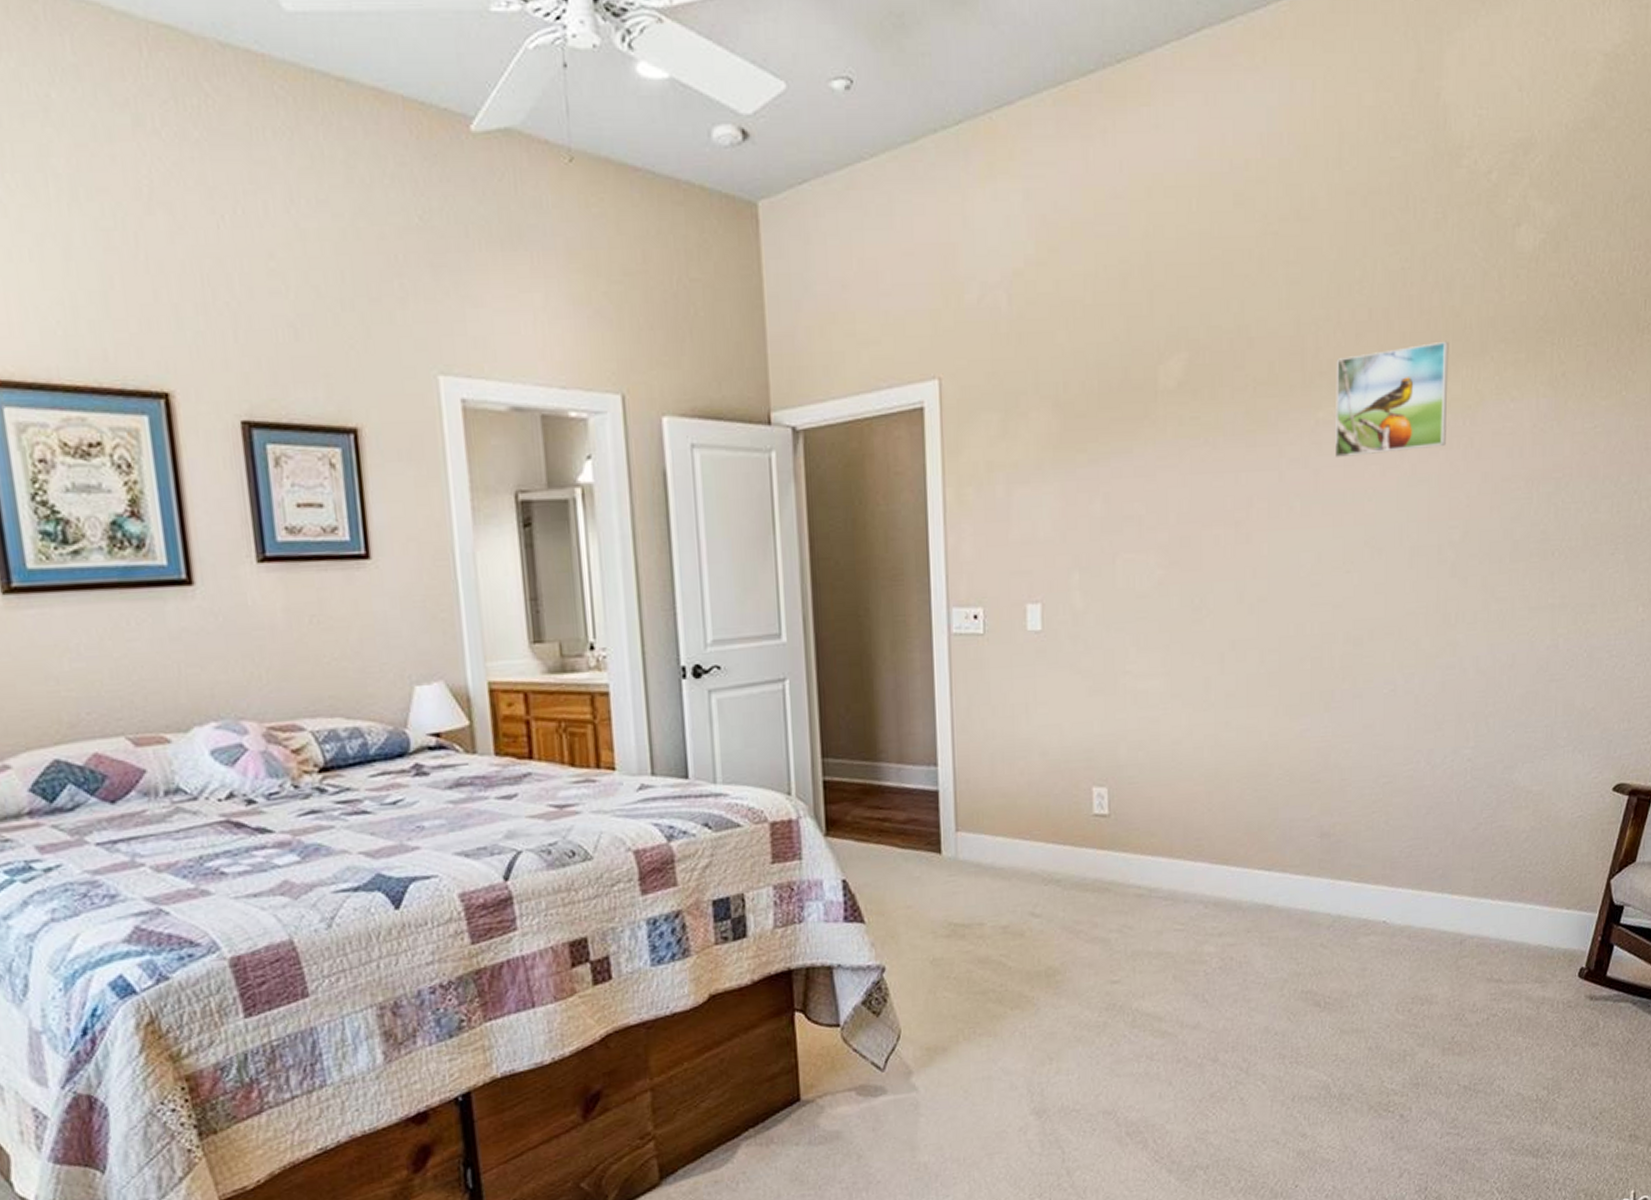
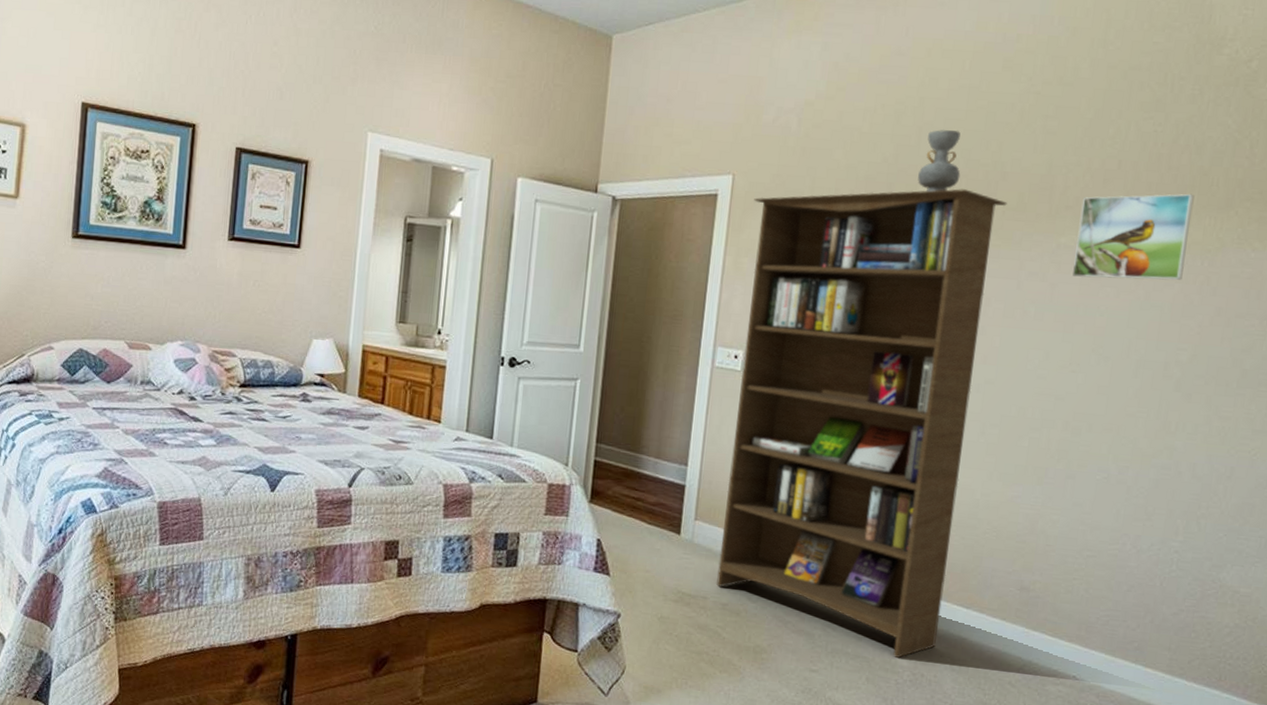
bookcase: none [969,365,1258,945] -> present [716,188,1008,658]
decorative vase: none [1156,290,1203,373] -> present [917,129,961,192]

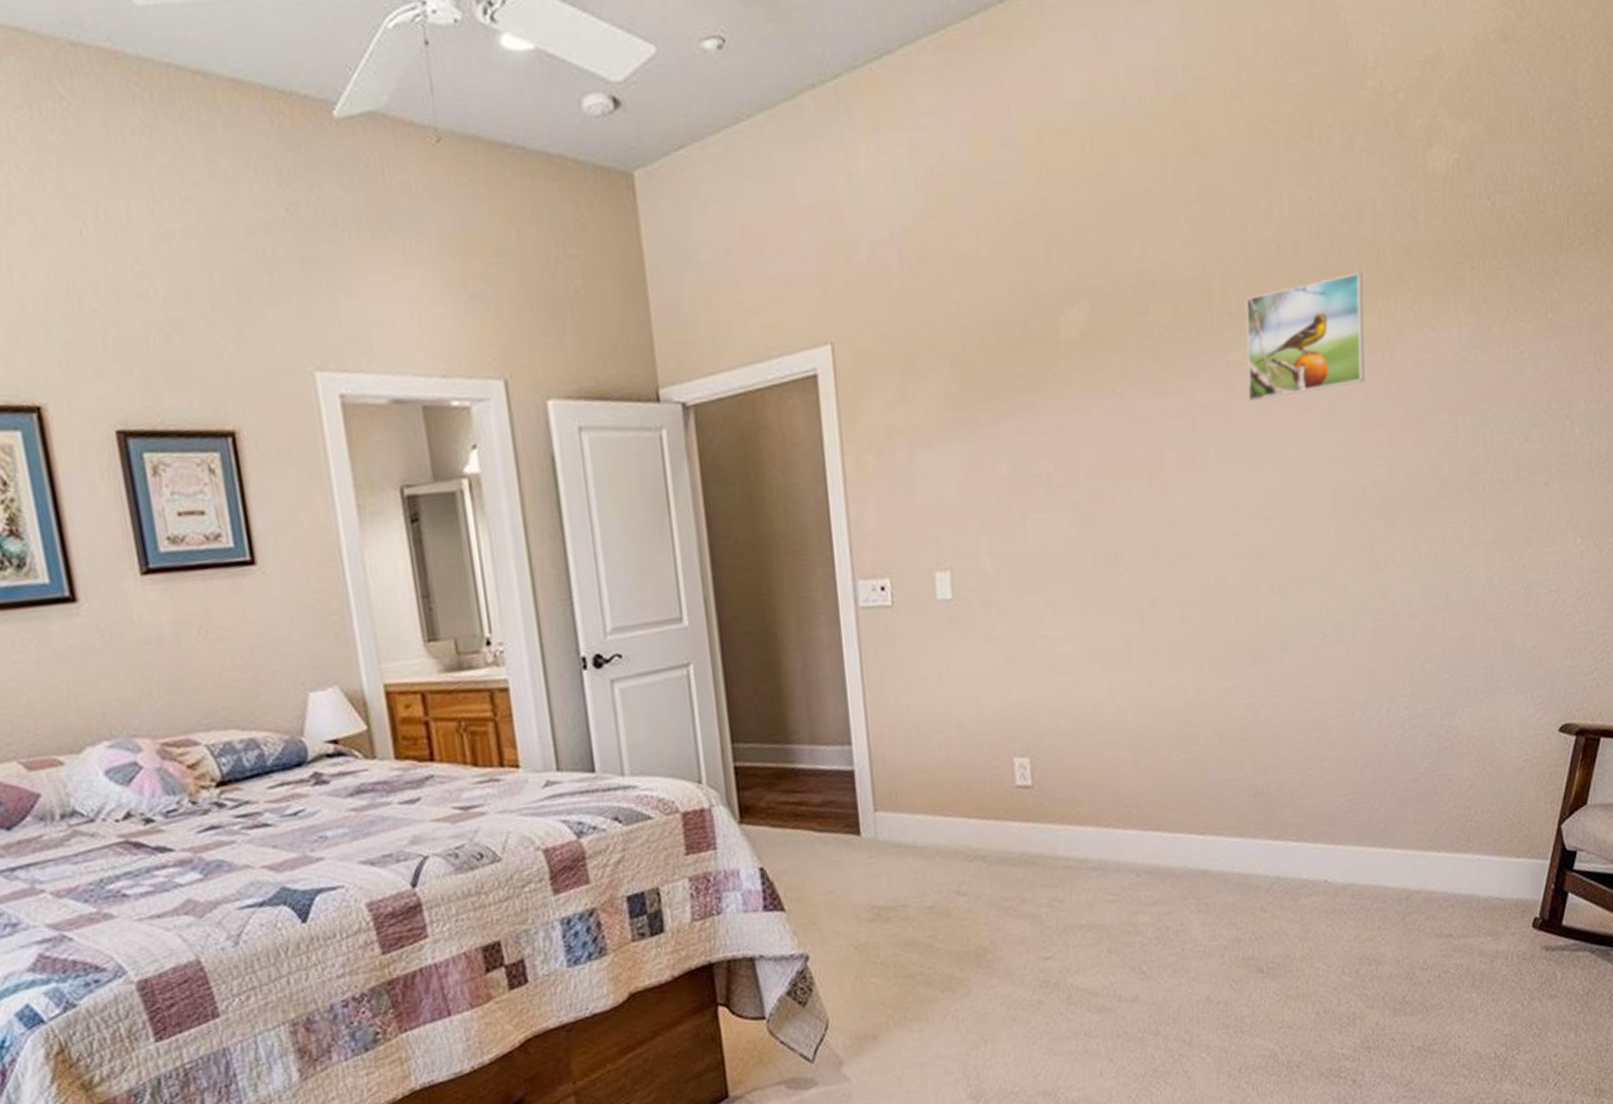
bookcase: present [716,188,1008,658] -> none [864,312,1176,915]
decorative vase: present [917,129,961,192] -> none [1055,235,1105,323]

